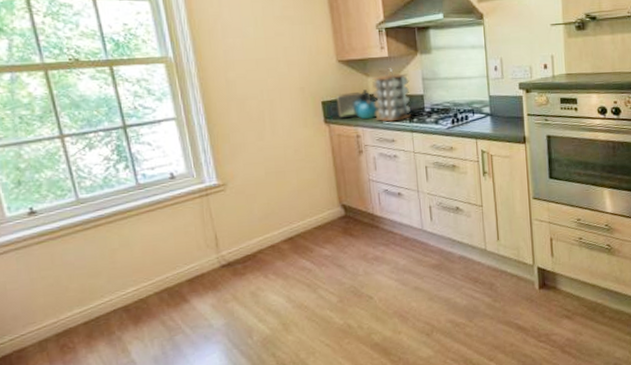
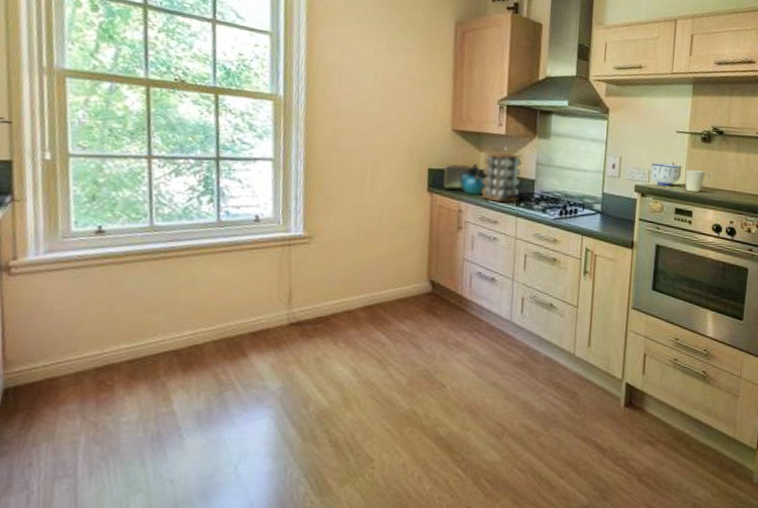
bowl: none [531,57,562,79] -> present [650,163,682,186]
mug: none [565,58,589,81] -> present [684,169,710,193]

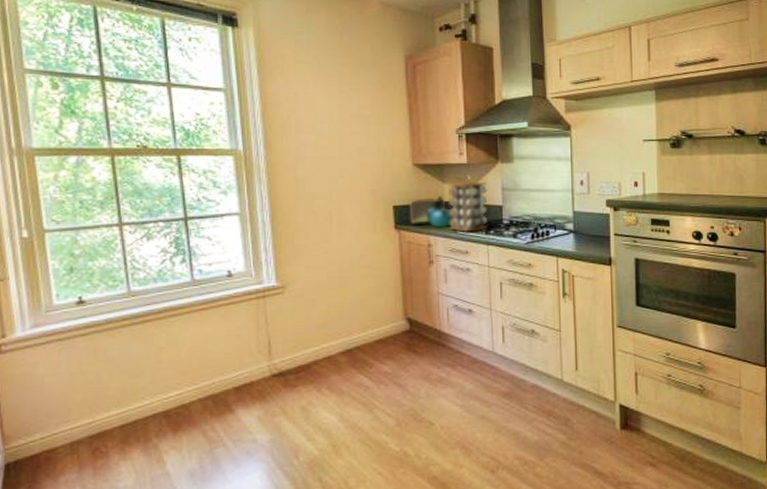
bowl: present [650,163,682,186] -> none [620,175,654,197]
mug: present [684,169,710,193] -> none [657,178,684,201]

